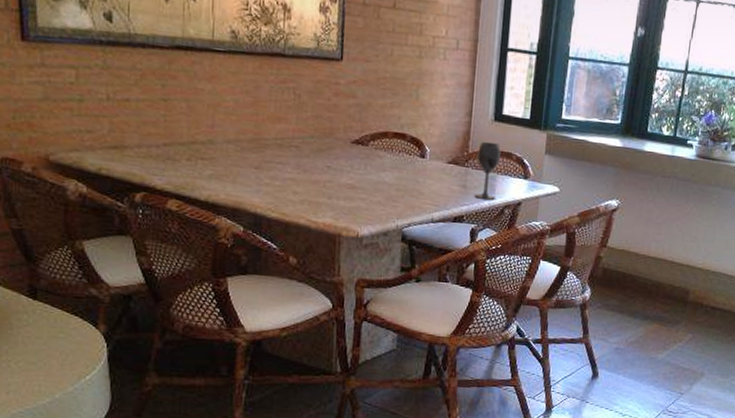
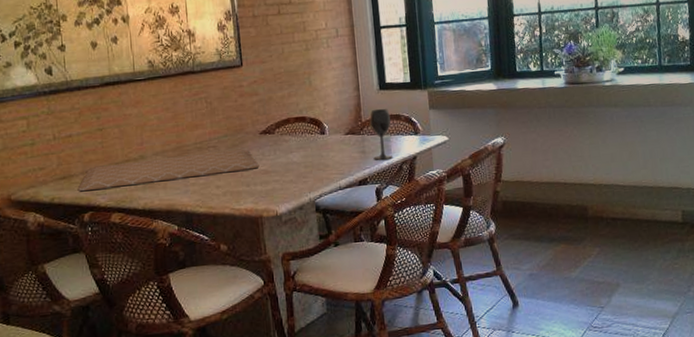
placemat: none [132,141,346,182] -> present [78,149,260,192]

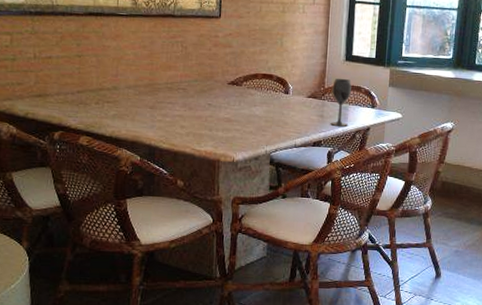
placemat: present [78,149,260,192] -> none [52,89,224,116]

